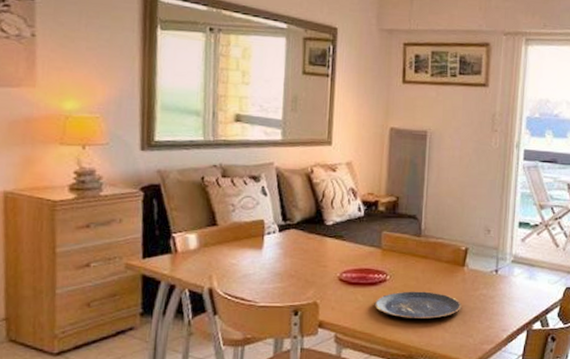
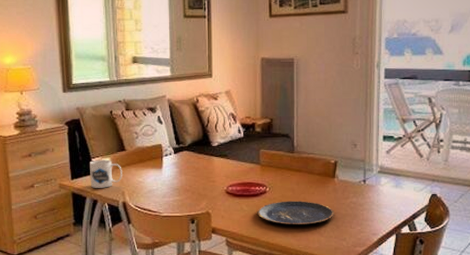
mug: none [167,235,211,270] -> present [90,159,122,188]

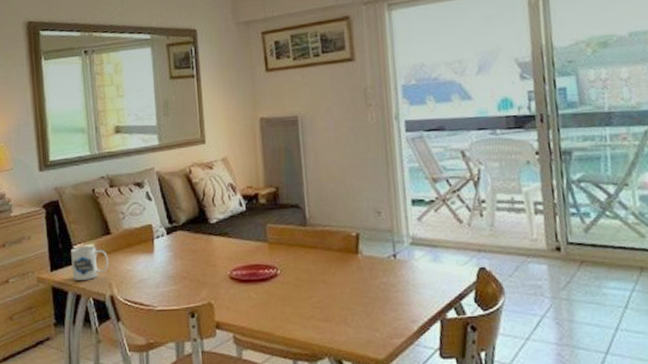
plate: present [257,201,334,226] -> none [268,283,362,315]

